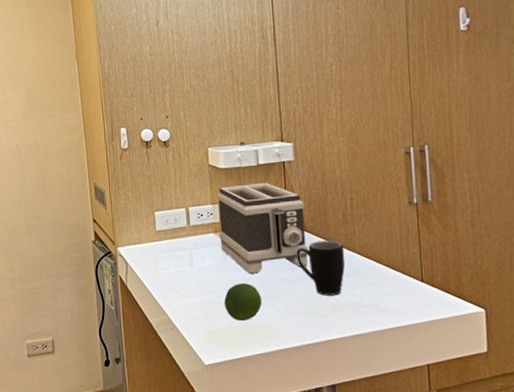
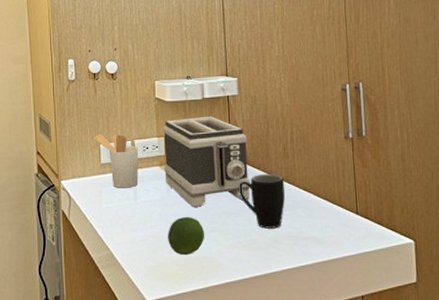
utensil holder: none [147,201,194,255] -> present [93,134,139,189]

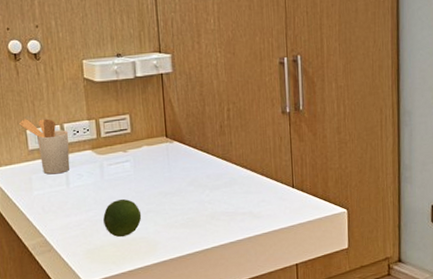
toaster: present [163,116,251,207] -> none [93,95,187,189]
mug: present [238,174,286,229] -> none [174,152,222,207]

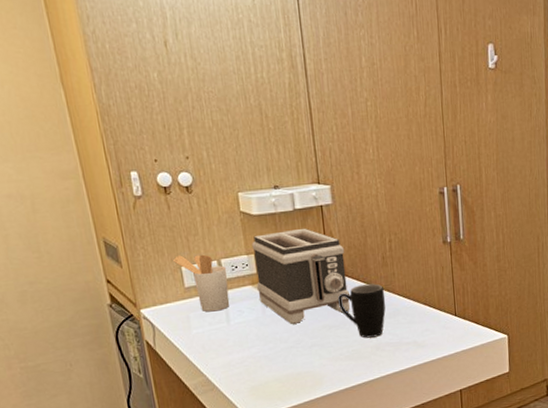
toaster: none [93,95,187,189] -> present [252,228,351,324]
fruit: present [103,198,142,238] -> none [266,333,307,373]
mug: none [174,152,222,207] -> present [337,283,386,338]

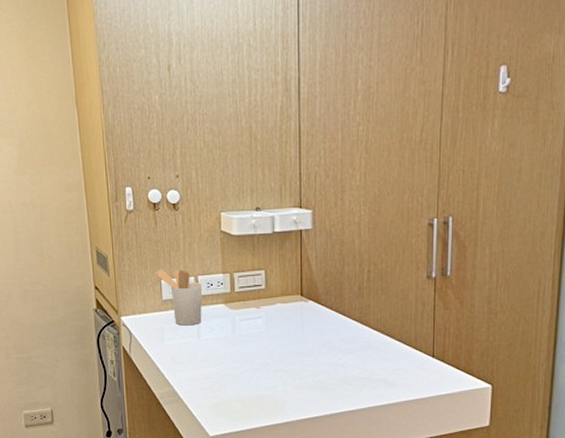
toaster: present [252,228,351,324] -> none [229,251,320,346]
mug: present [337,283,386,338] -> none [307,314,358,370]

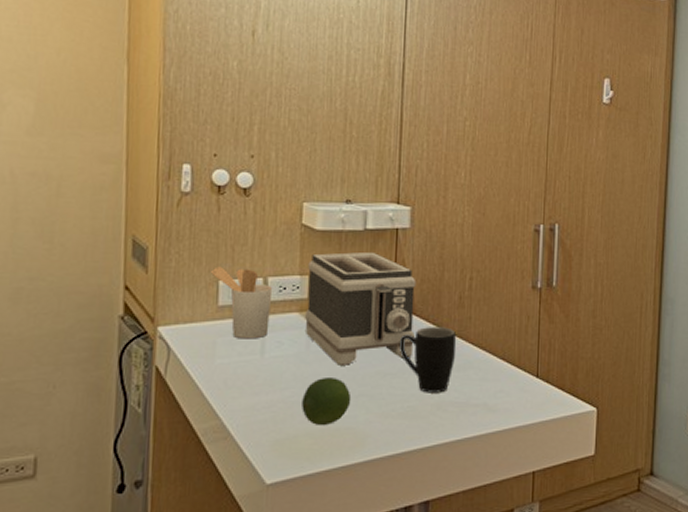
toaster: none [229,251,320,346] -> present [305,251,417,365]
fruit: none [232,355,271,394] -> present [302,376,352,426]
mug: none [307,314,358,370] -> present [399,327,457,393]

